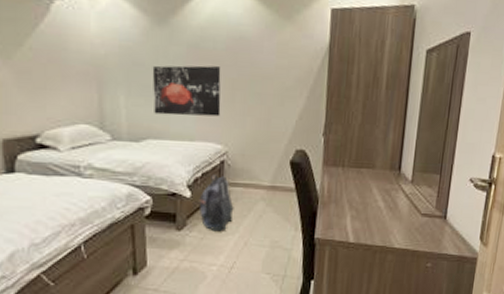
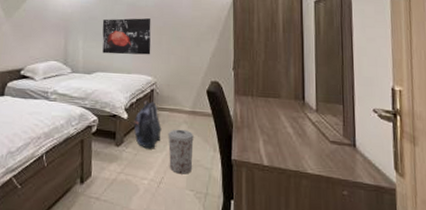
trash can: none [241,207,273,257] -> present [168,129,194,174]

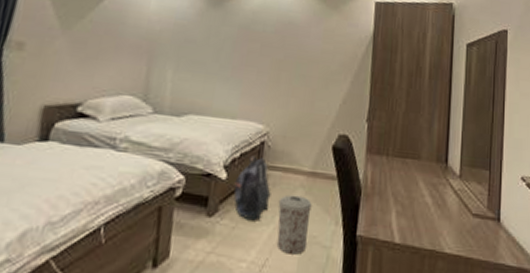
wall art: present [102,18,151,55] -> none [199,43,269,96]

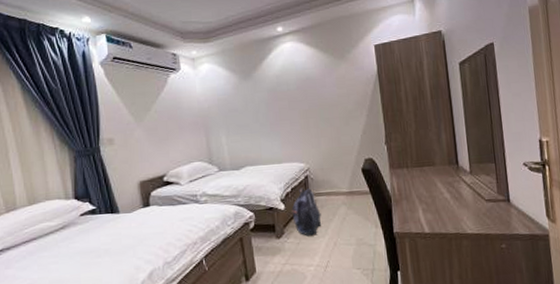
trash can: present [276,194,312,255] -> none [328,211,357,255]

